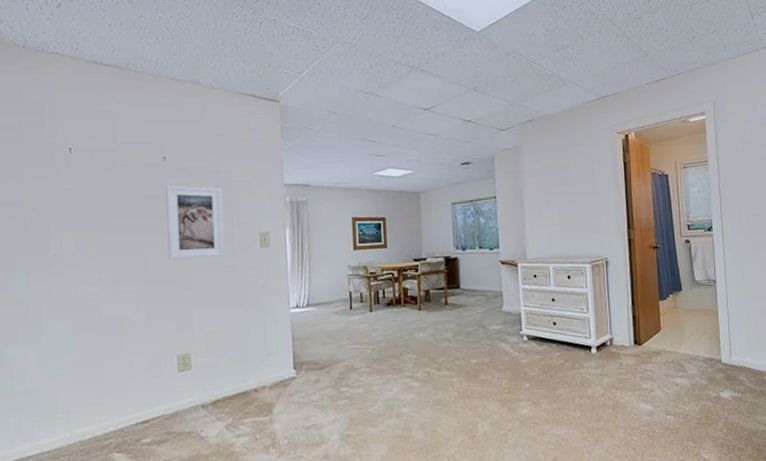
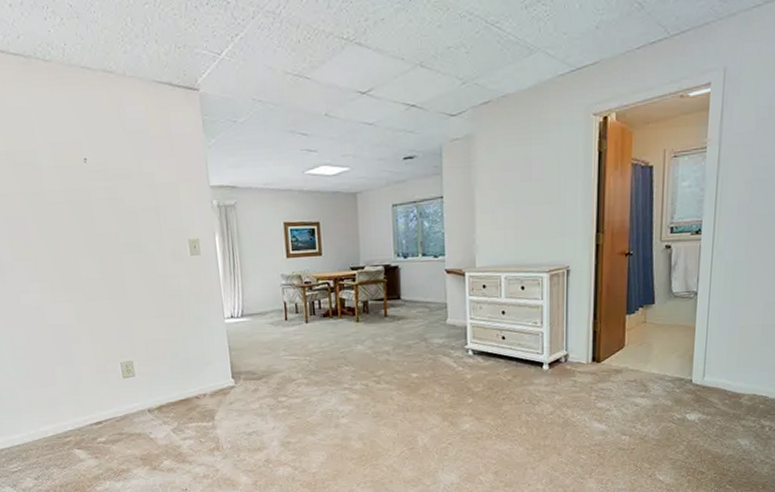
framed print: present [166,185,224,260] -> none [90,189,155,268]

